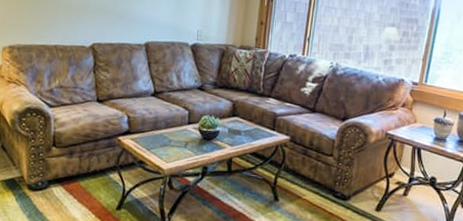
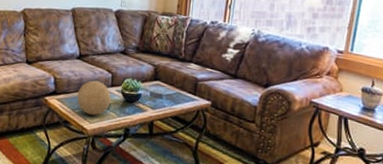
decorative ball: none [152,118,188,155] -> present [77,80,111,116]

